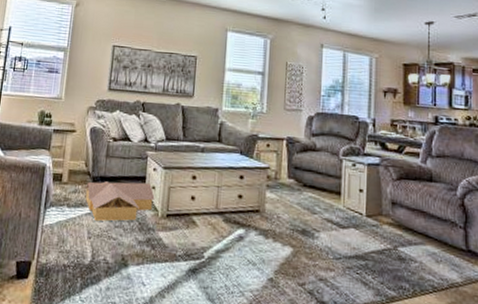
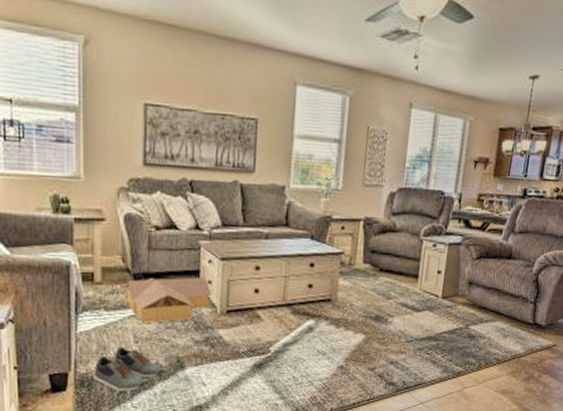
shoe: none [51,240,110,285] -> present [94,346,163,392]

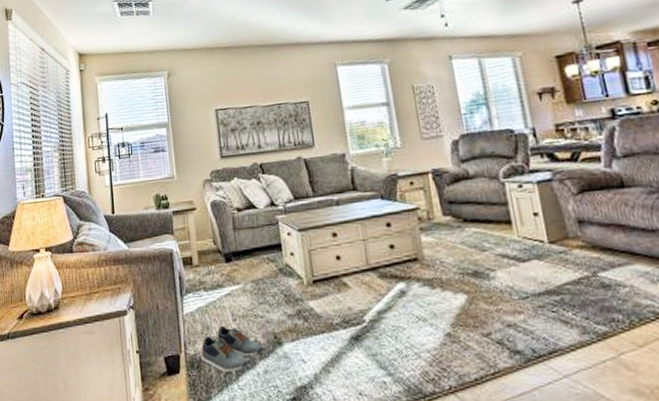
house frame: present [124,277,212,324] -> none [217,250,296,301]

